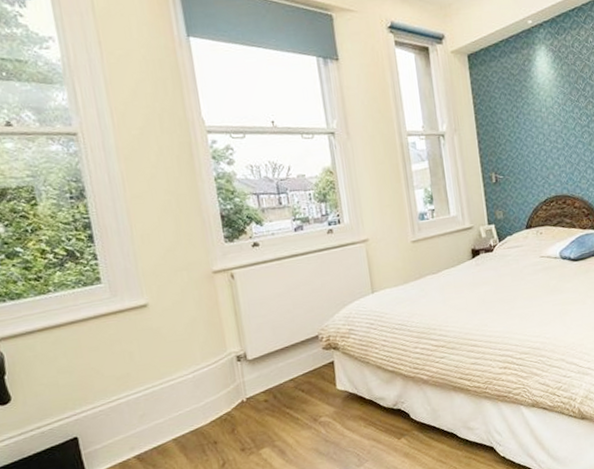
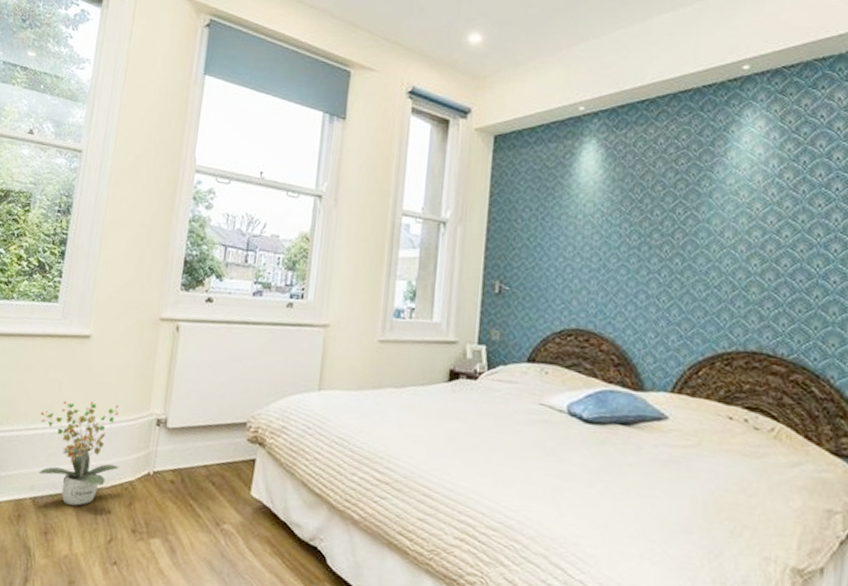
potted plant: none [118,355,214,450] -> present [38,400,120,506]

